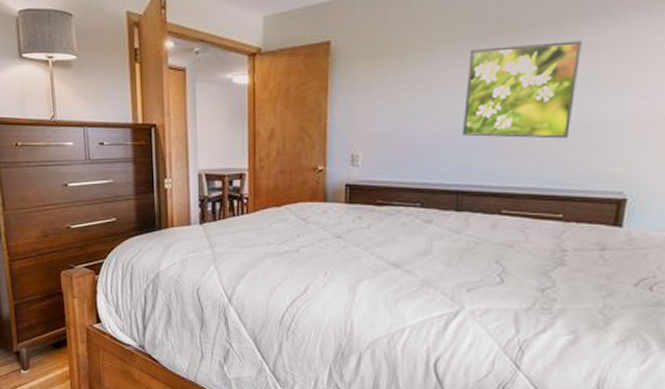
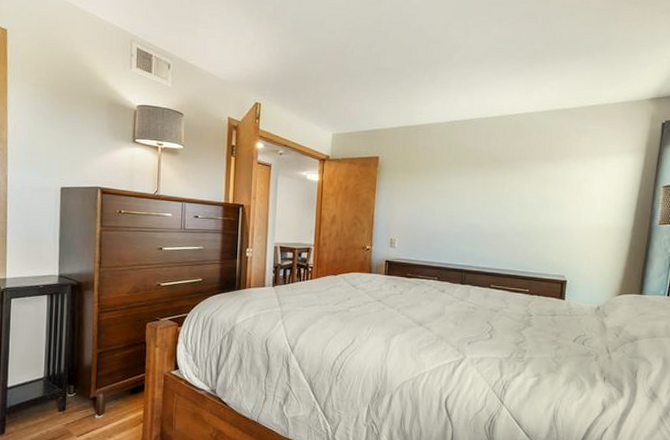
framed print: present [463,40,582,139] -> none [466,173,538,238]

